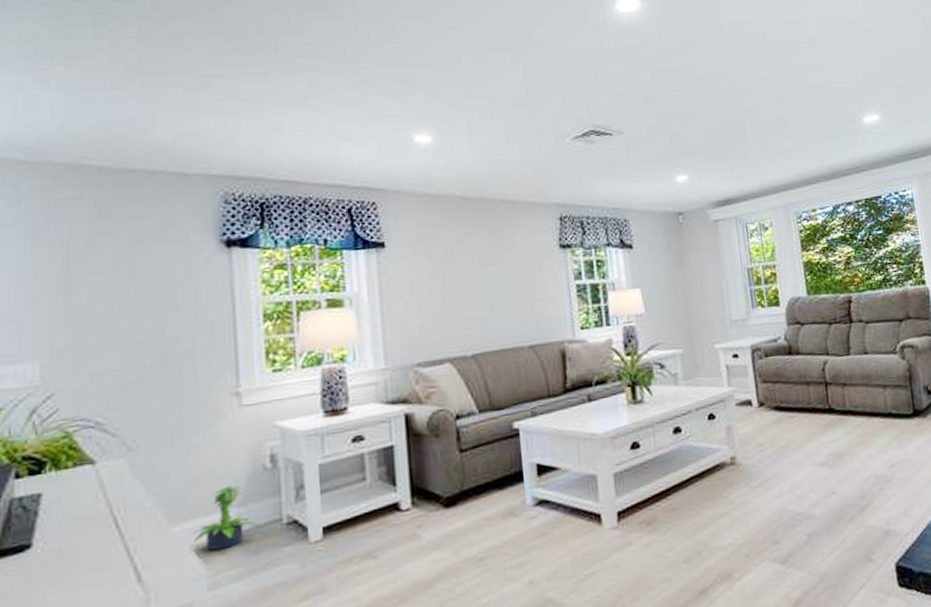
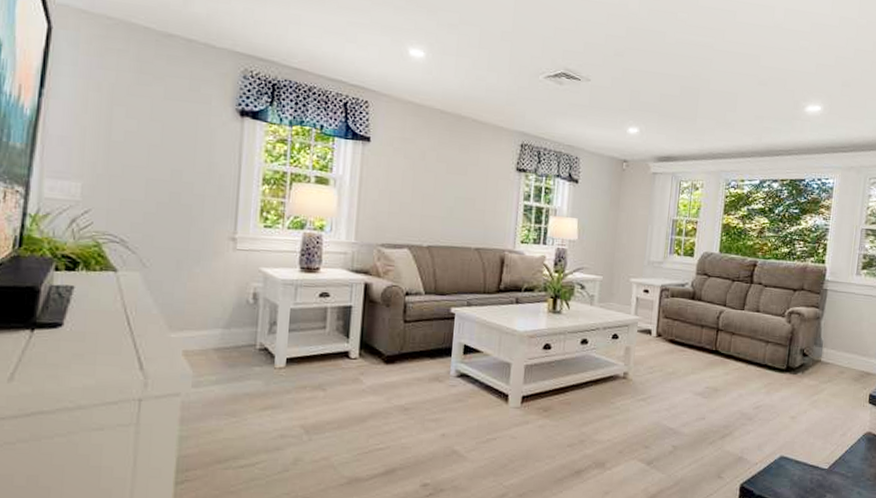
potted plant: present [193,485,258,551] -> none [186,310,237,358]

